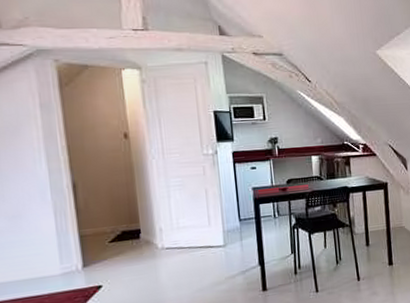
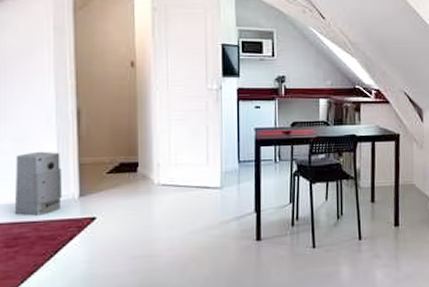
air purifier: none [12,226,66,291] -> present [14,151,62,216]

